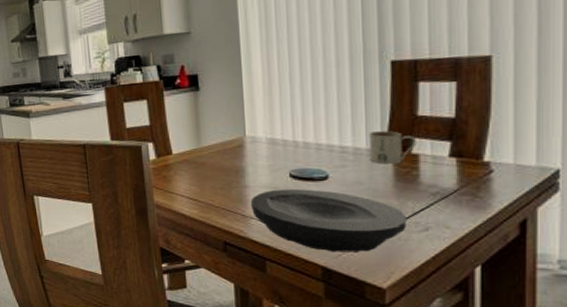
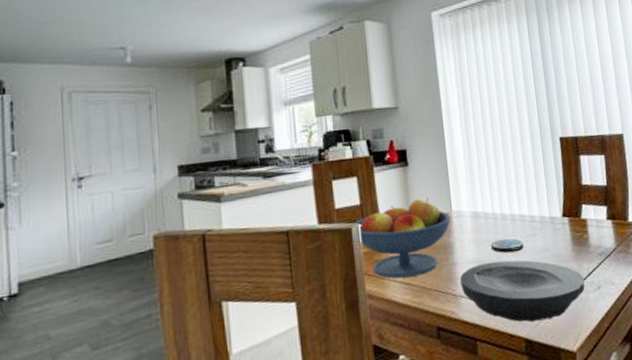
fruit bowl: none [141,122,244,194] -> present [351,198,451,279]
mug: present [369,131,416,164] -> none [550,199,584,230]

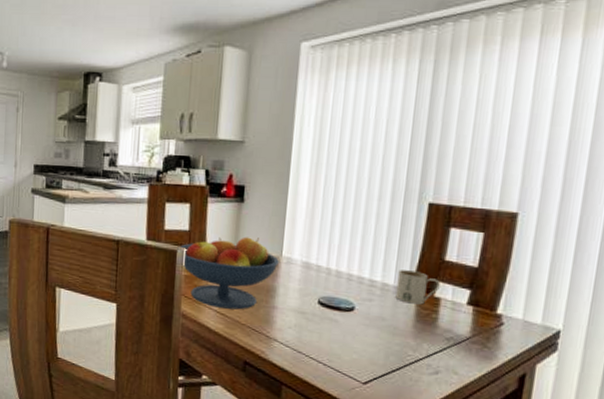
plate: present [459,260,585,322] -> none [276,314,421,388]
mug: none [550,199,584,230] -> present [395,270,440,305]

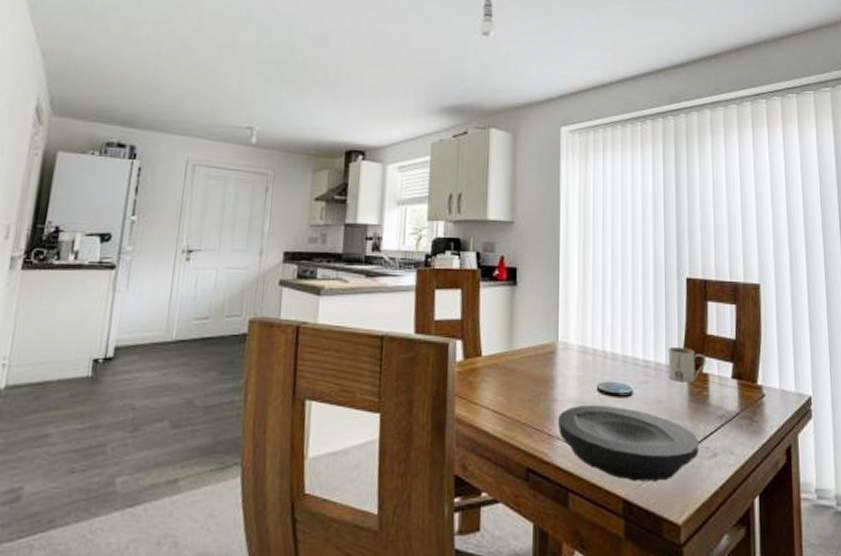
fruit bowl: present [177,237,279,310] -> none [449,322,556,407]
plate: none [276,314,421,388] -> present [557,404,700,481]

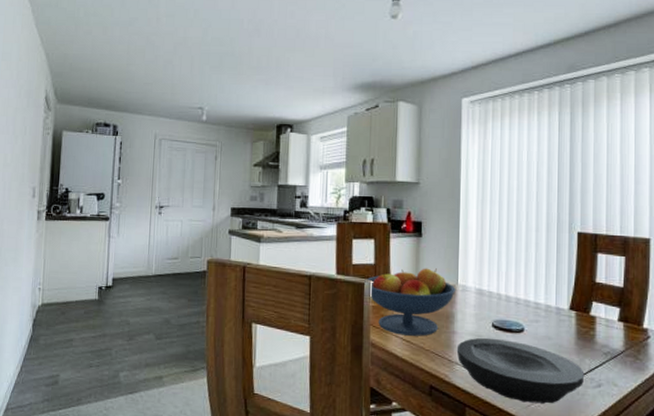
fruit bowl: none [449,322,556,407] -> present [365,268,456,336]
mug: present [668,347,706,383] -> none [558,292,594,323]

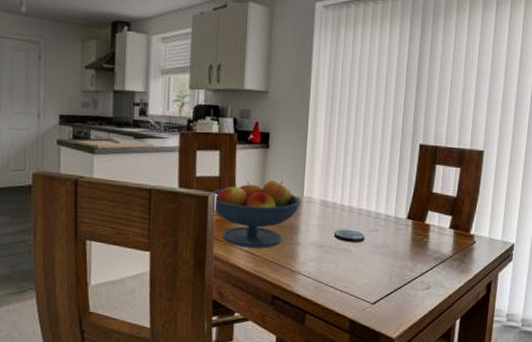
plate: present [456,337,585,404] -> none [299,247,417,307]

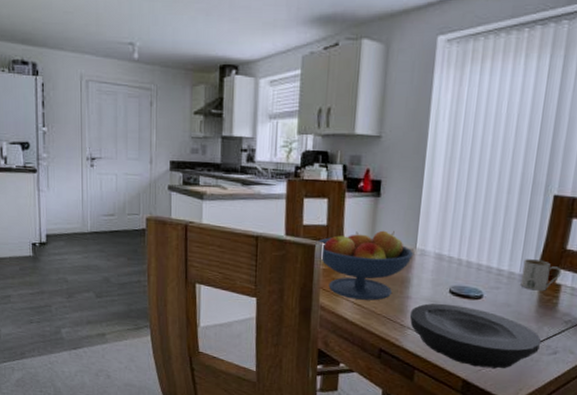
plate: none [299,247,417,307] -> present [409,303,542,369]
mug: none [396,202,429,231] -> present [520,259,561,291]

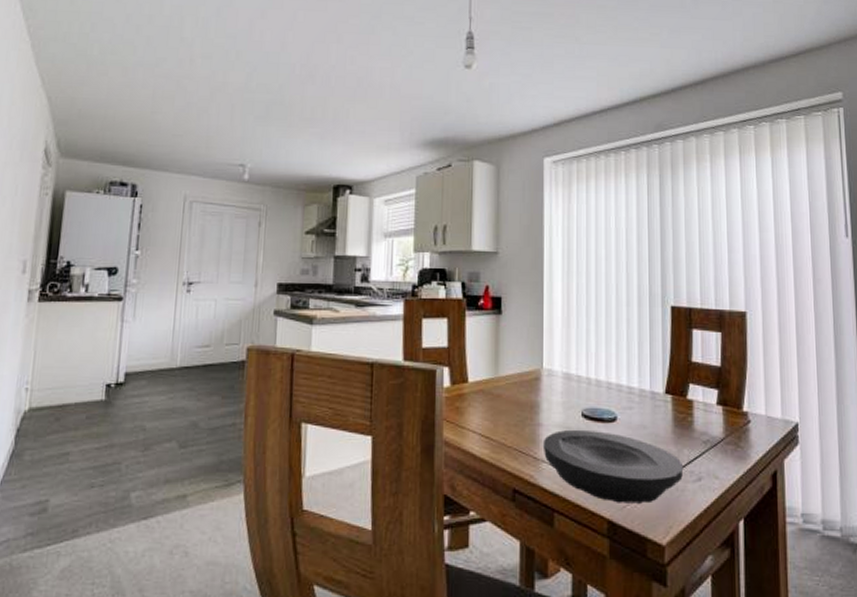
fruit bowl: present [316,230,413,301] -> none [436,350,540,431]
mug: present [520,259,561,291] -> none [652,374,691,409]

